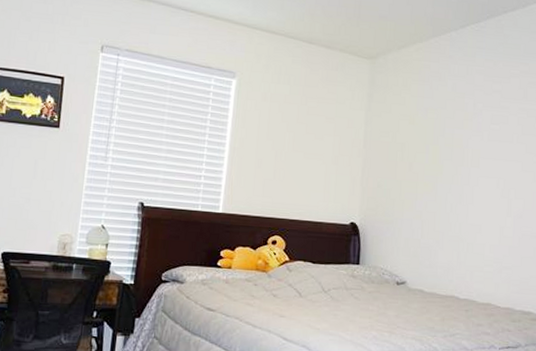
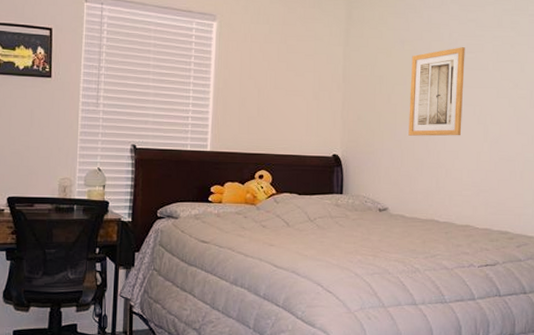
wall art: none [430,118,490,209] -> present [408,47,465,136]

